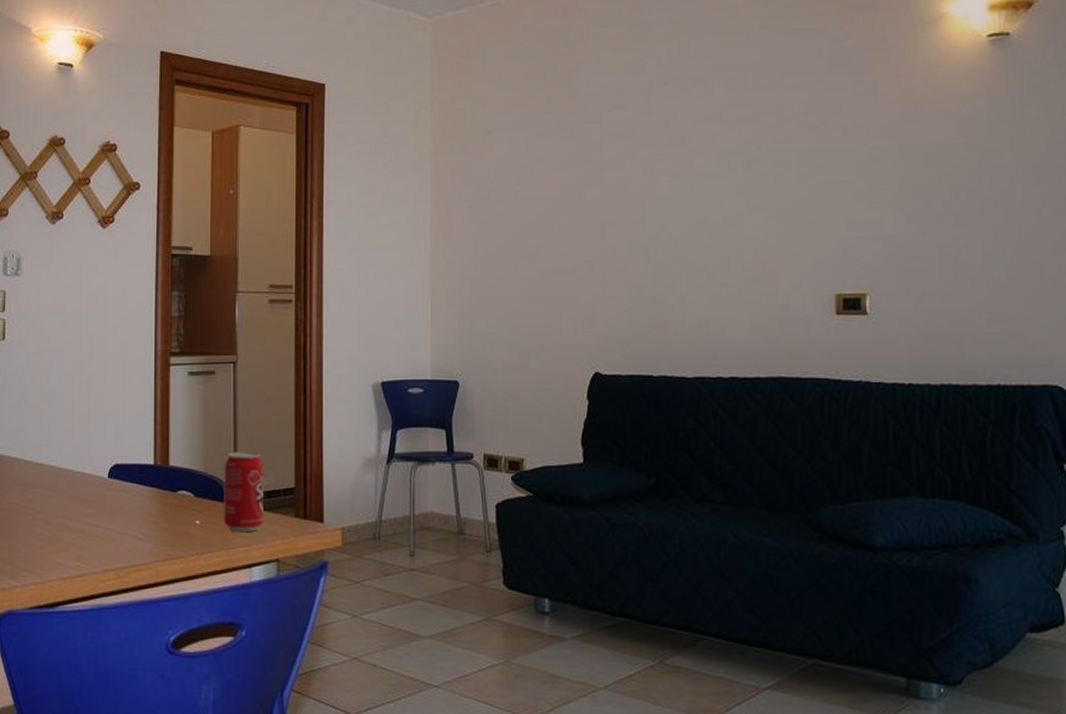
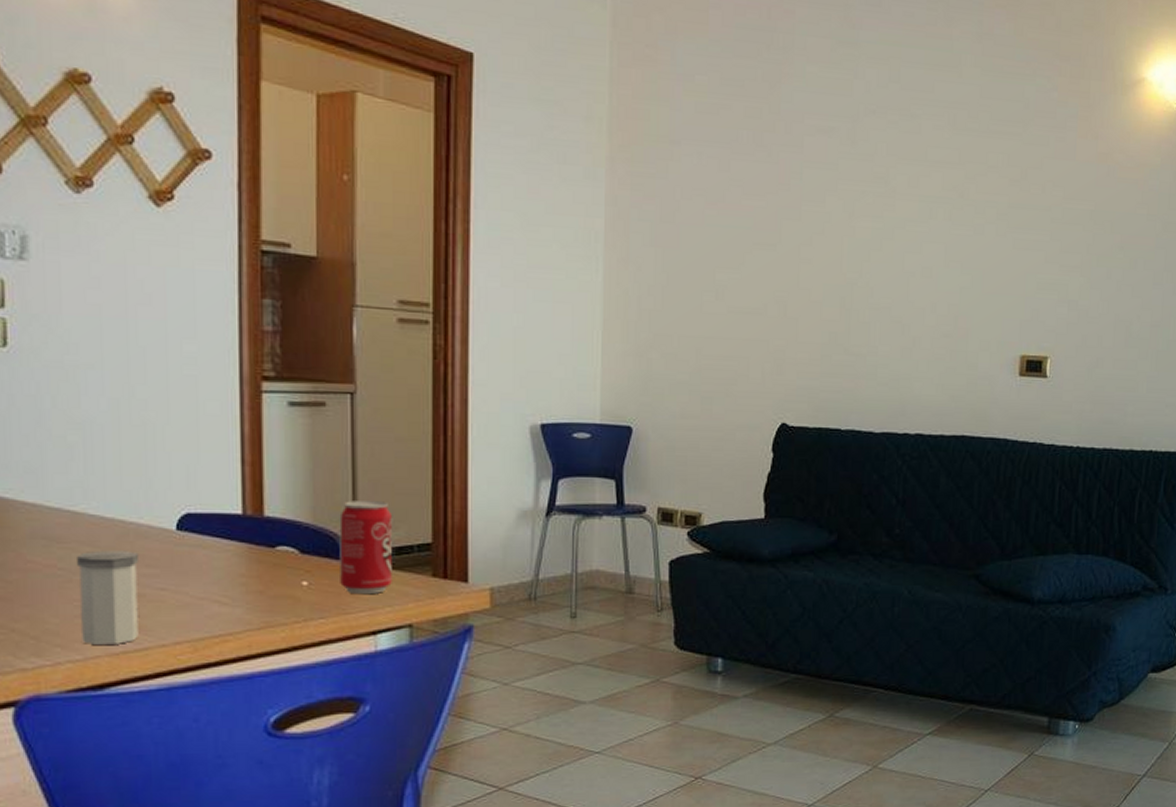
salt shaker: none [40,494,83,571] -> present [75,550,140,644]

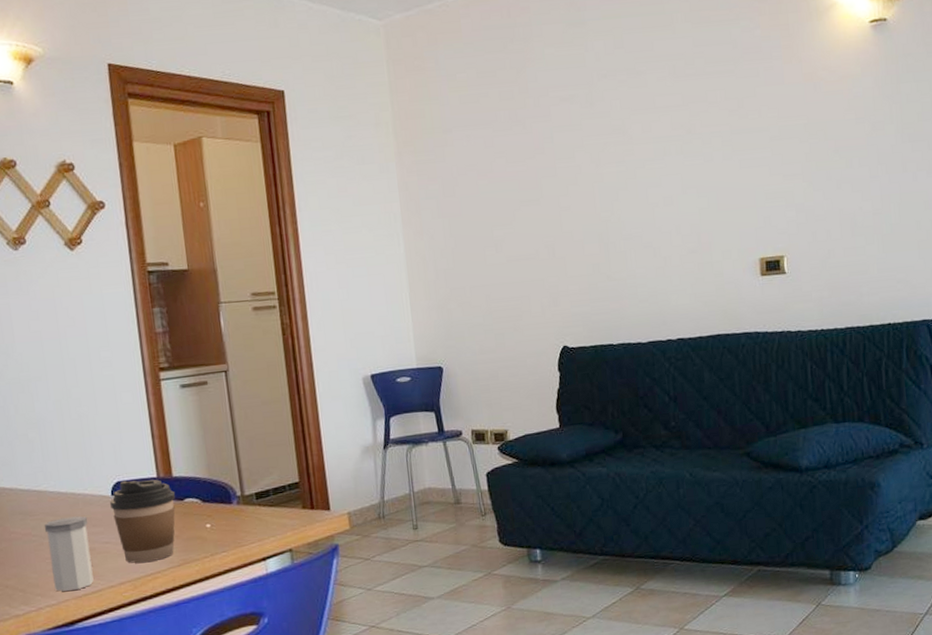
coffee cup: none [173,513,265,619] -> present [110,479,176,563]
beverage can: present [339,501,393,595] -> none [227,453,273,530]

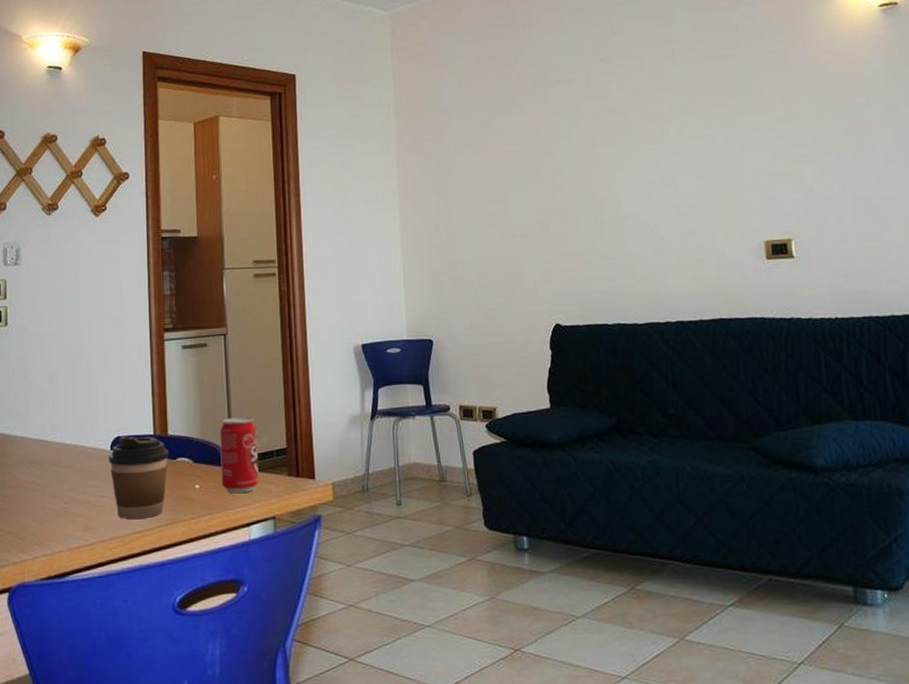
salt shaker: present [44,516,94,591] -> none [47,468,87,542]
beverage can: none [227,453,273,530] -> present [219,417,259,494]

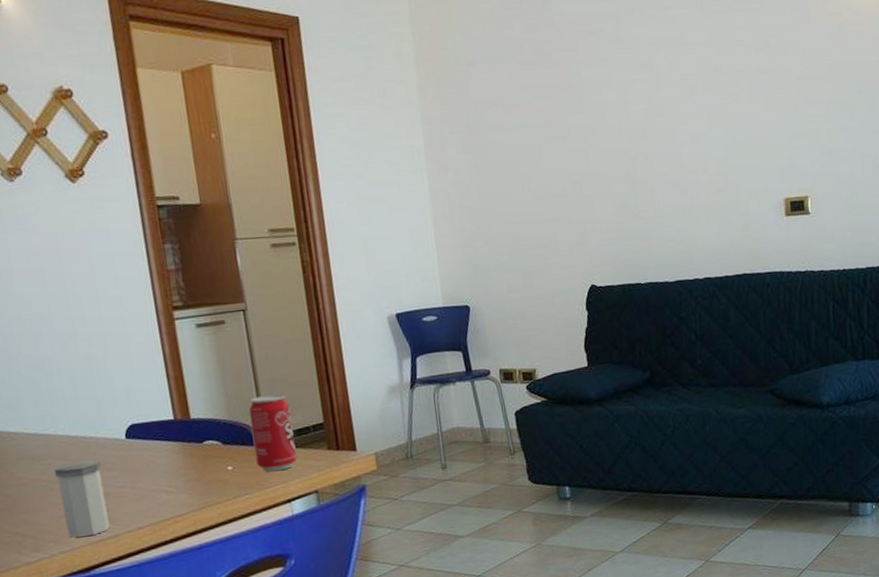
salt shaker: none [47,468,87,542] -> present [54,460,110,538]
coffee cup: present [109,436,169,519] -> none [124,421,195,508]

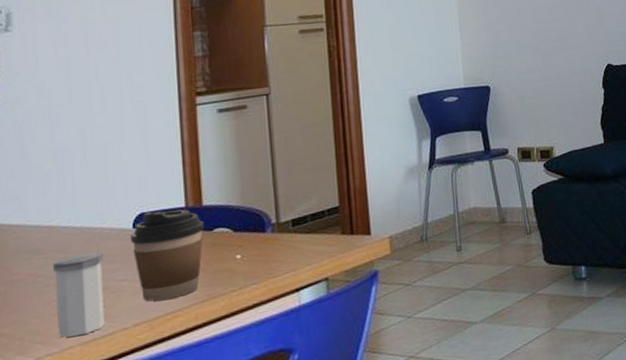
coffee cup: none [124,421,195,508] -> present [131,209,205,302]
beverage can: present [248,394,297,472] -> none [263,178,309,259]

